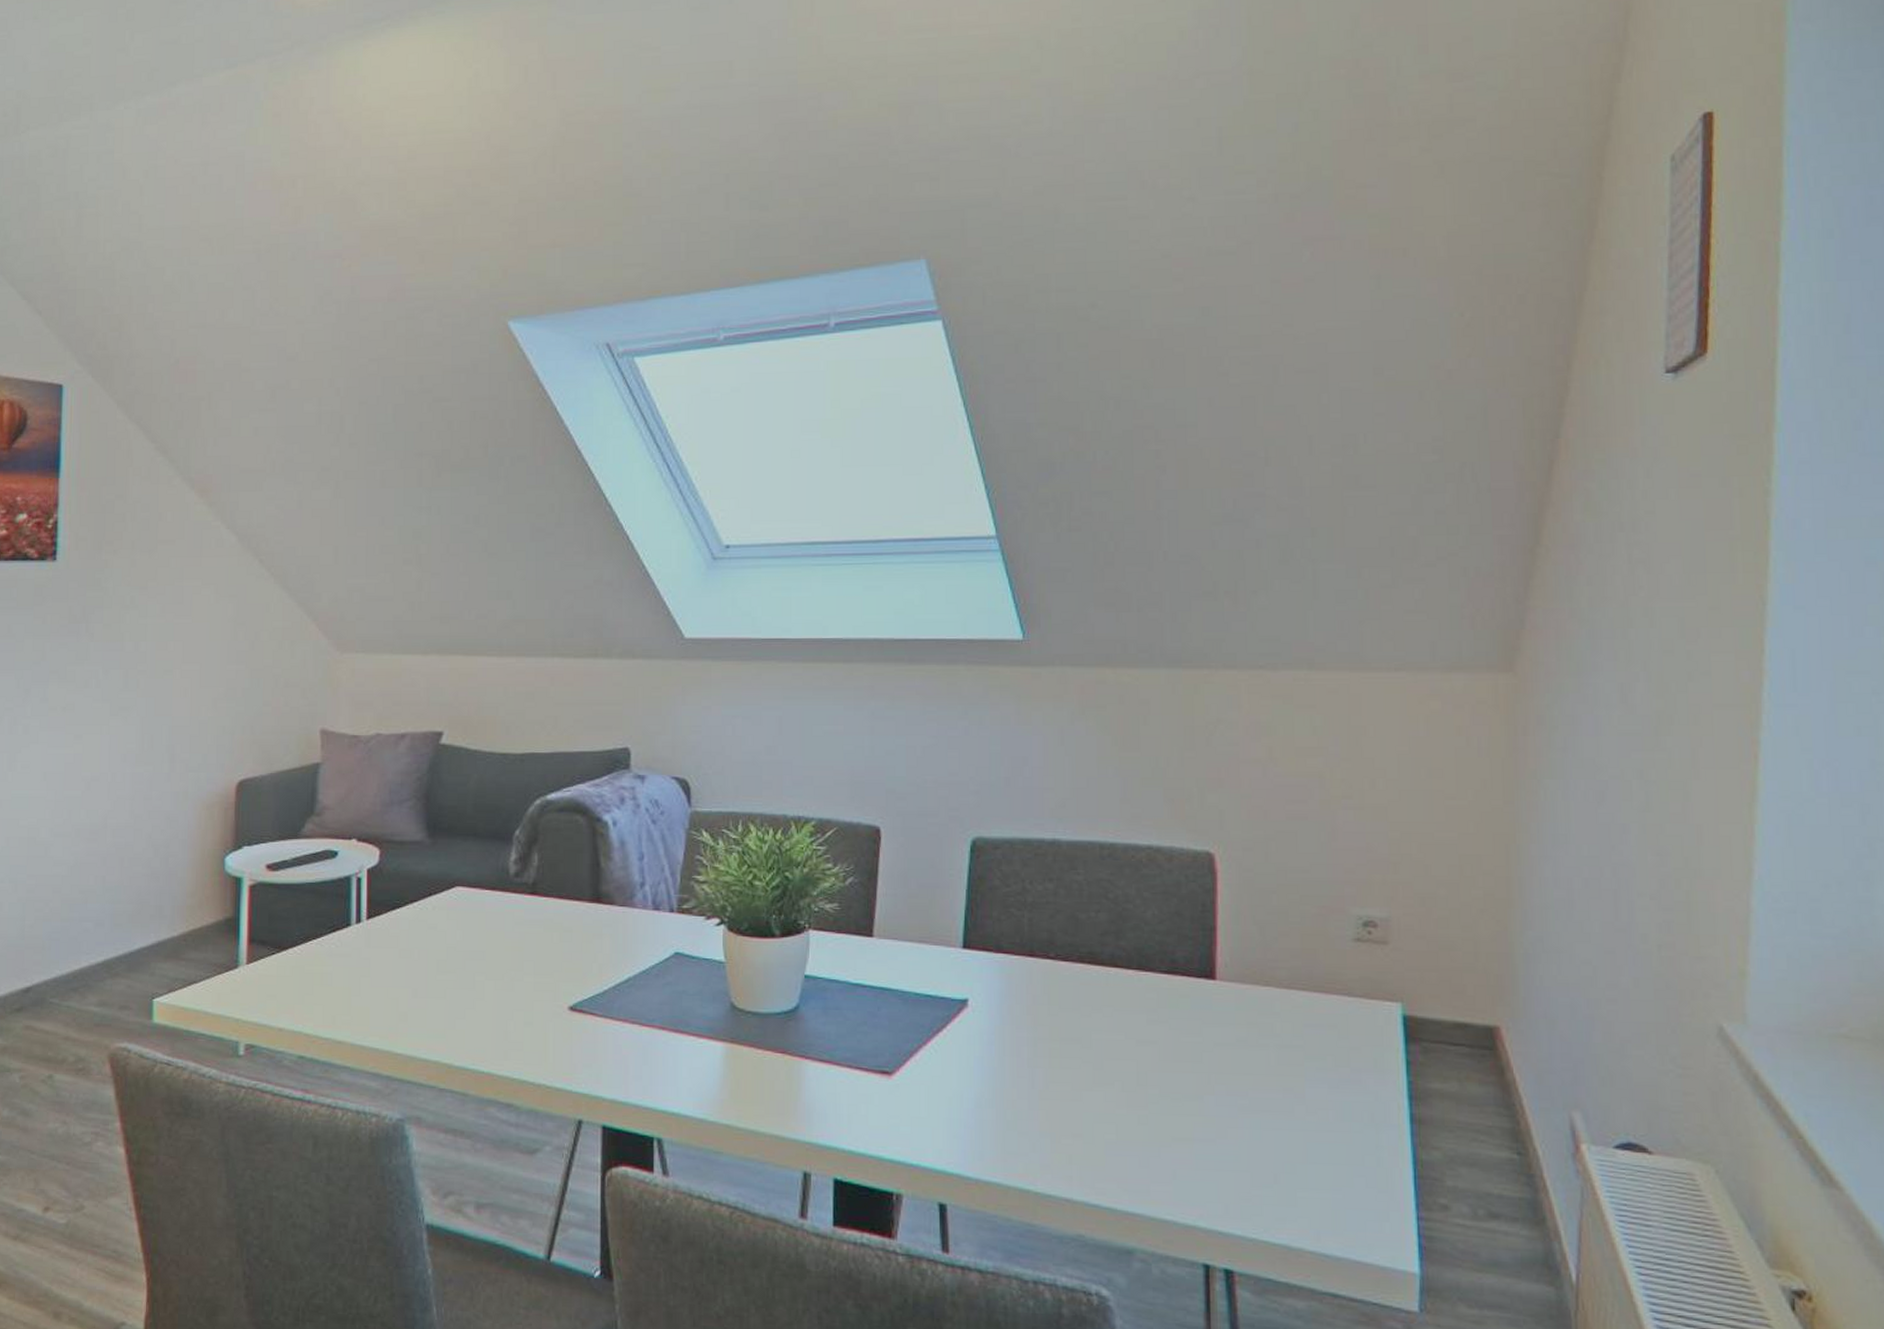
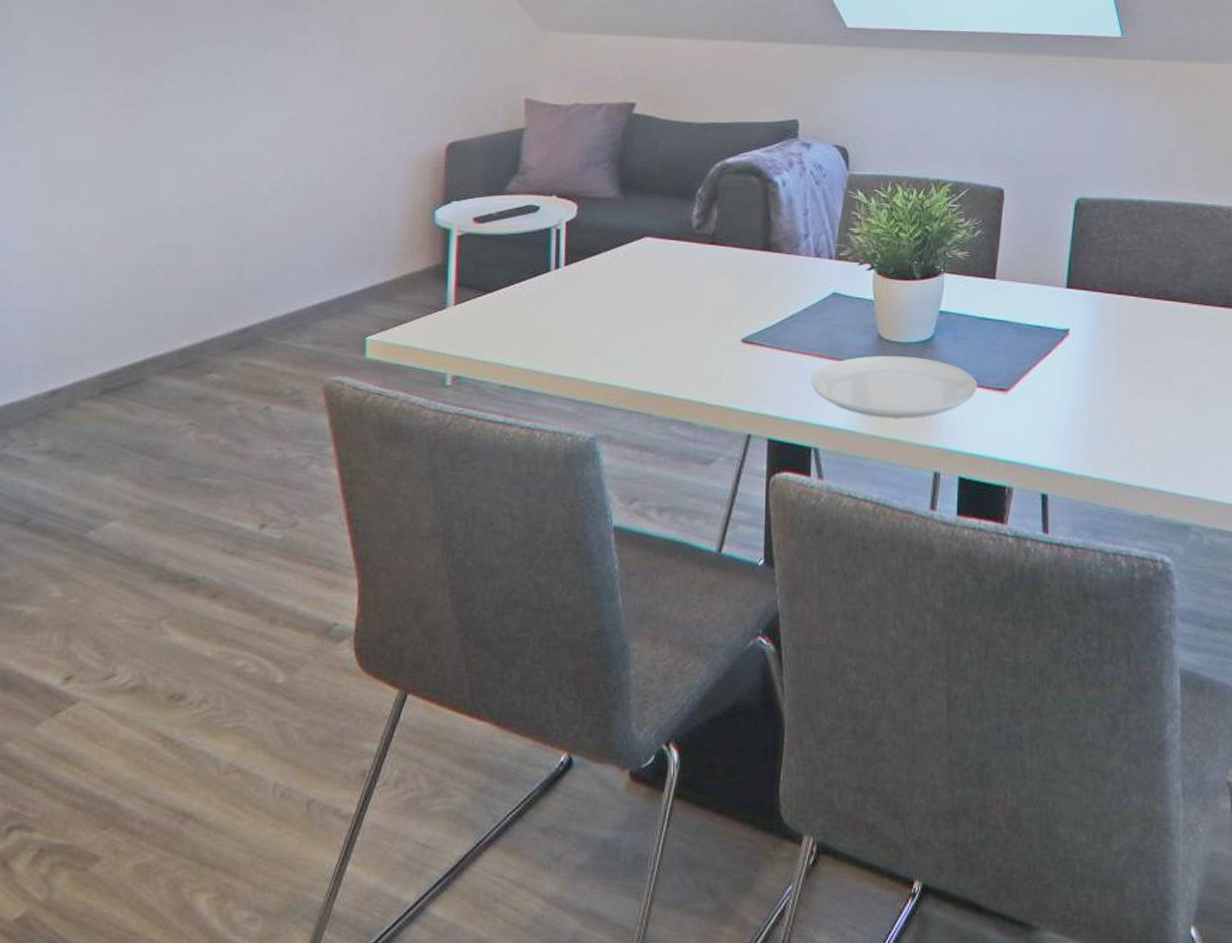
plate: none [652,1029,855,1105] -> present [811,356,978,418]

